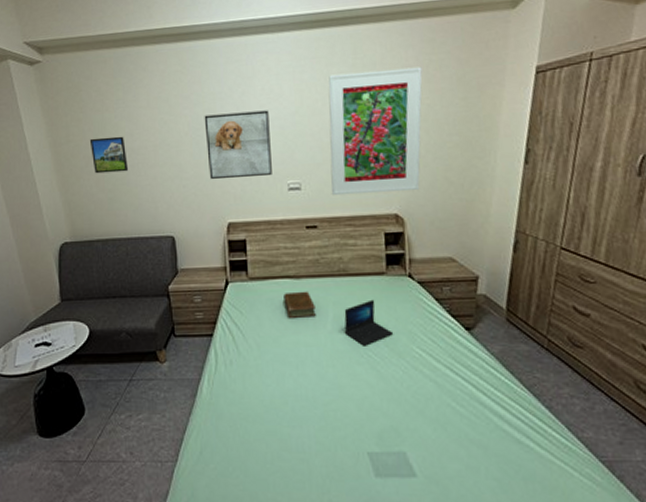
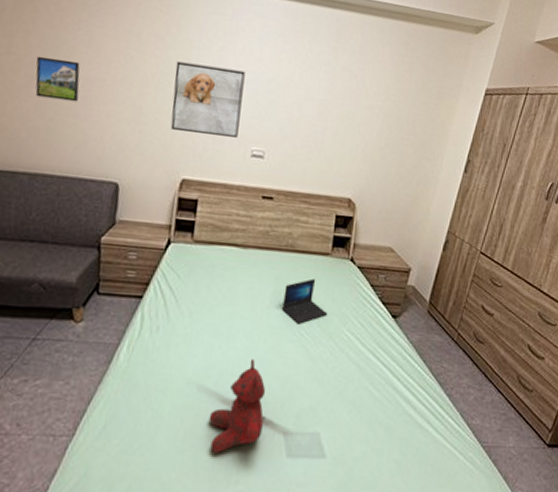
book: present [283,291,316,319] -> none [226,261,258,290]
teddy bear: none [292,383,346,474] -> present [208,358,266,453]
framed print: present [328,66,423,196] -> none [292,51,394,180]

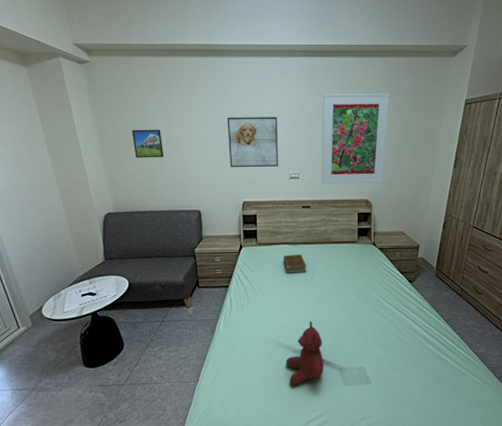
book: none [226,261,258,290] -> present [283,254,306,275]
laptop: present [282,278,328,324] -> none [327,260,361,294]
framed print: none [292,51,394,180] -> present [321,93,390,185]

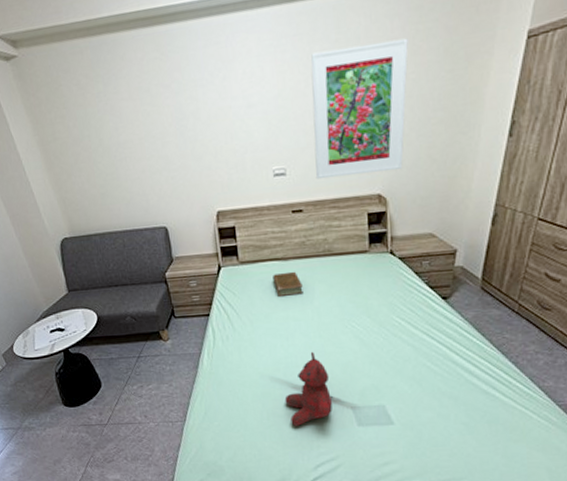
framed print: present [131,129,163,158] -> none [75,130,116,170]
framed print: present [227,117,278,168] -> none [186,95,257,170]

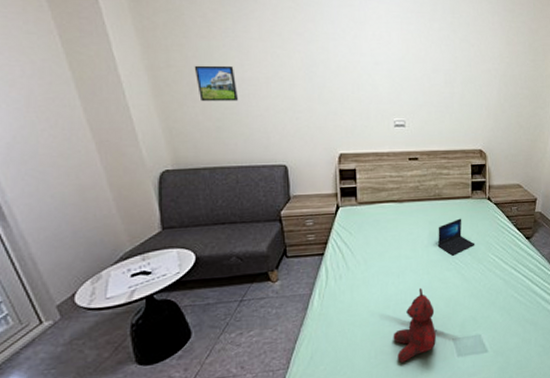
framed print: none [75,130,116,170] -> present [194,65,238,102]
book: present [273,271,303,298] -> none [388,212,415,237]
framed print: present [311,38,408,180] -> none [430,29,504,133]
laptop: none [329,276,376,318] -> present [438,218,475,256]

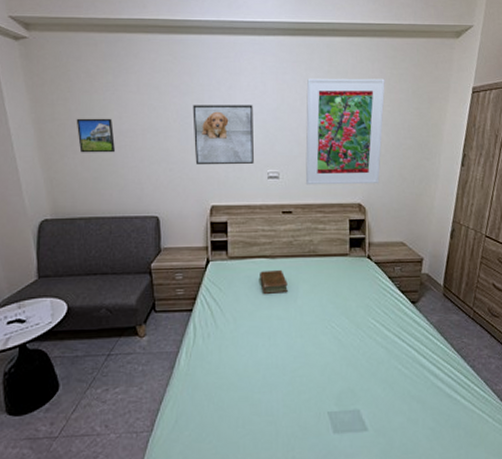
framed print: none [317,53,380,114] -> present [192,105,254,165]
book: none [388,212,415,237] -> present [260,269,288,295]
teddy bear: present [393,287,436,363] -> none [262,352,309,435]
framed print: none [430,29,504,133] -> present [305,78,385,185]
laptop: present [438,218,475,256] -> none [312,277,354,318]

